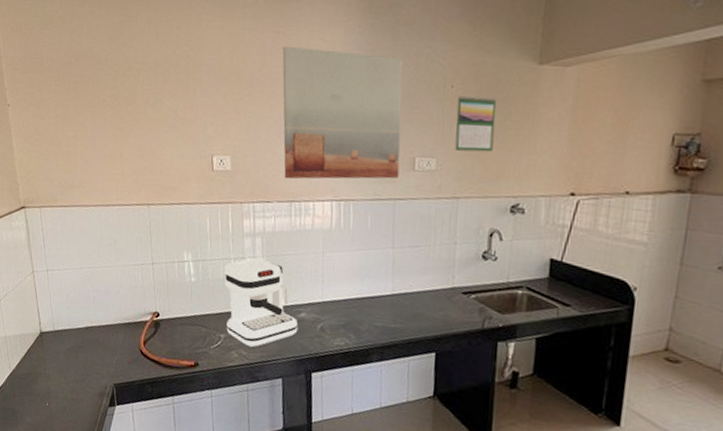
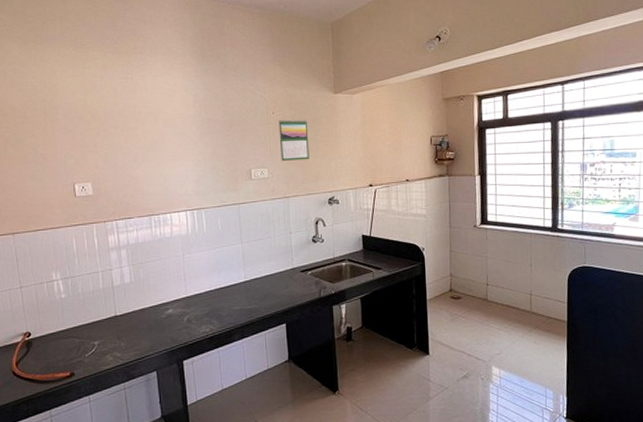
coffee maker: present [224,258,298,348] -> none [94,268,167,349]
wall art: present [282,46,403,180] -> none [131,88,240,197]

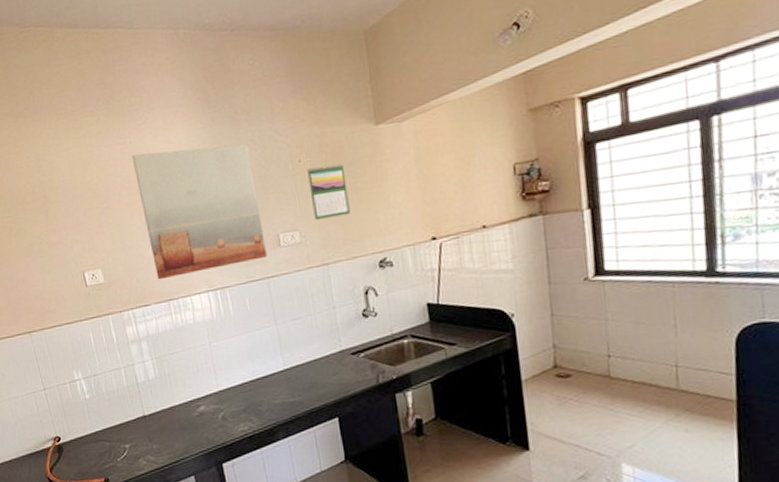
wall art: none [131,88,240,197] -> present [132,144,267,280]

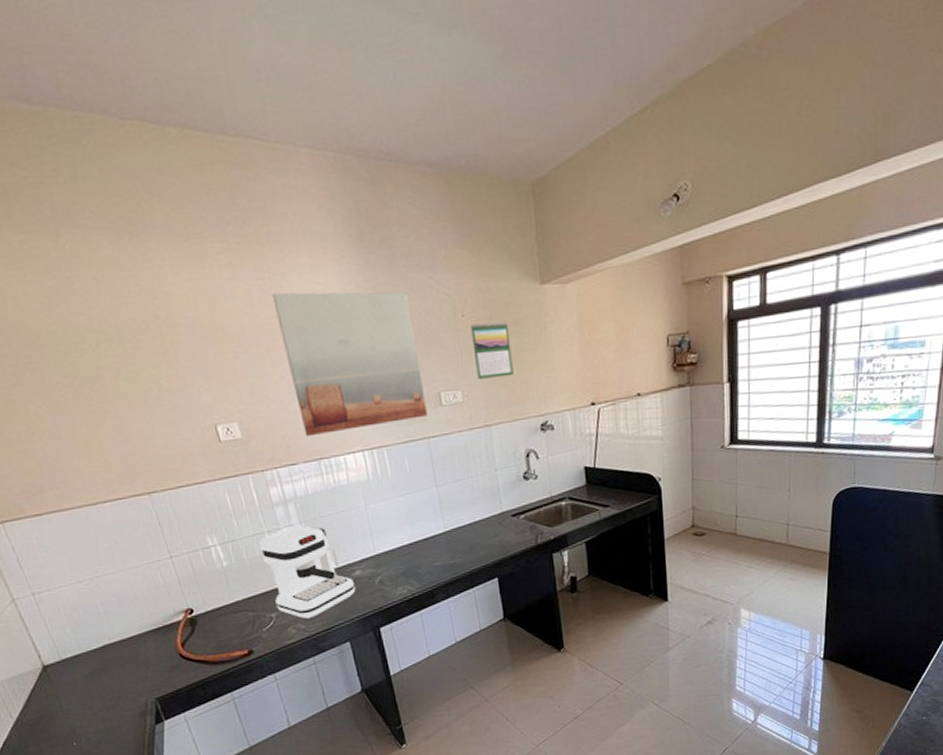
coffee maker: none [116,362,201,452] -> present [259,525,356,620]

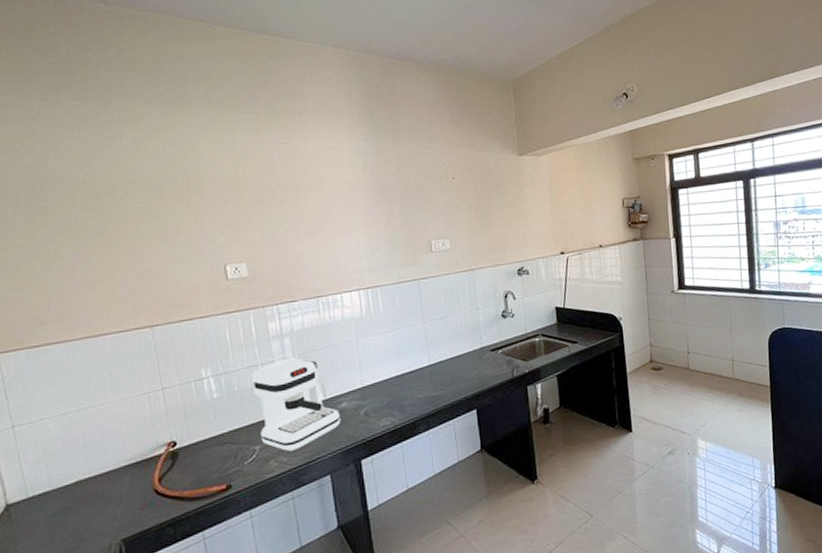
wall art: present [272,292,428,437] -> none [291,154,419,277]
calendar: present [470,322,514,379] -> none [459,184,495,230]

